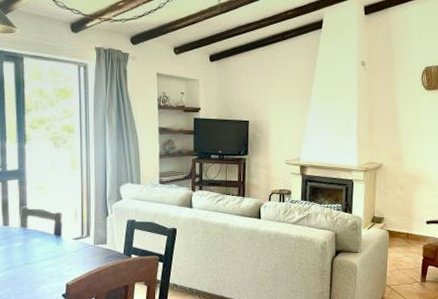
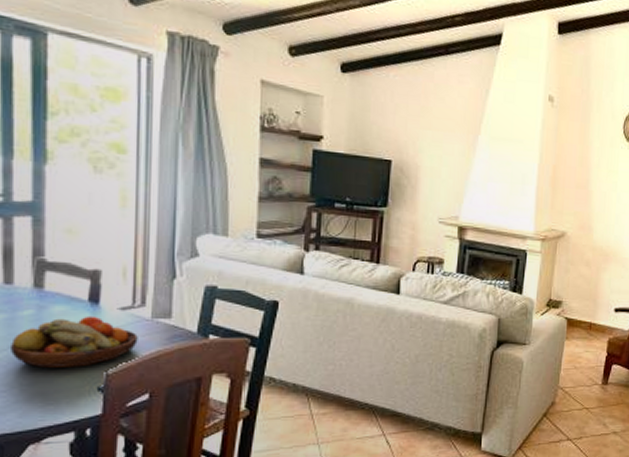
fruit bowl: none [8,245,86,283] -> present [9,316,138,369]

